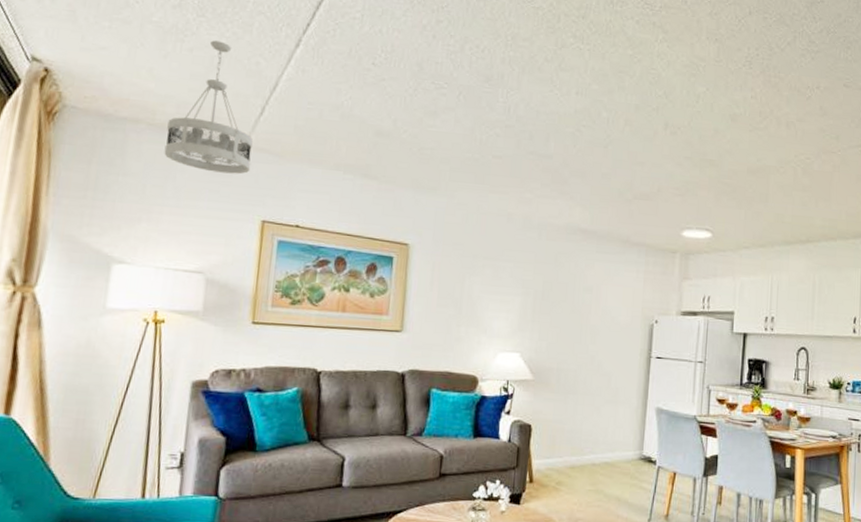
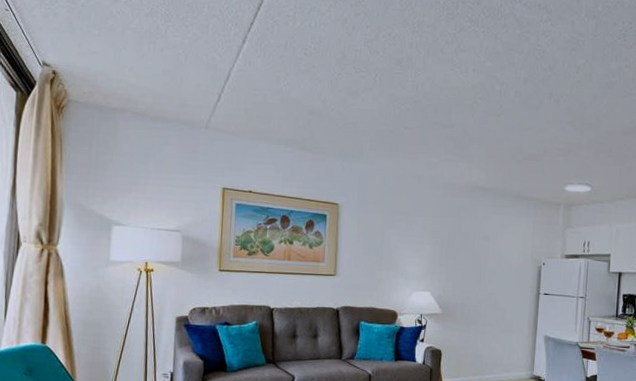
ceiling light fixture: present [164,40,253,175] -> none [145,41,213,151]

